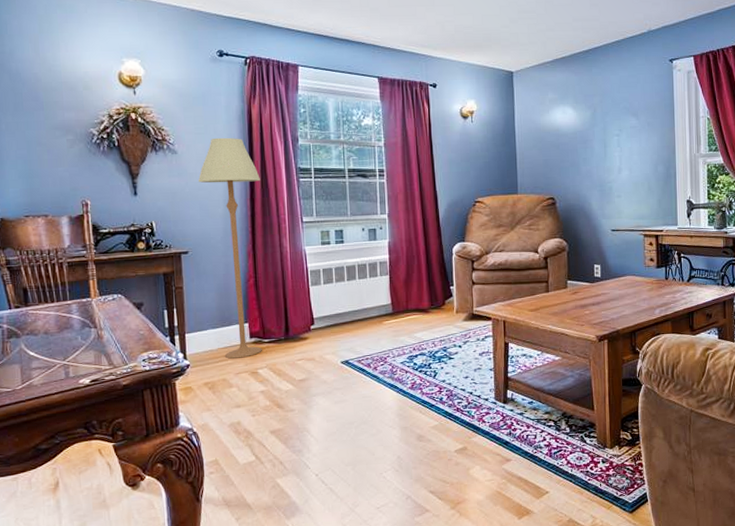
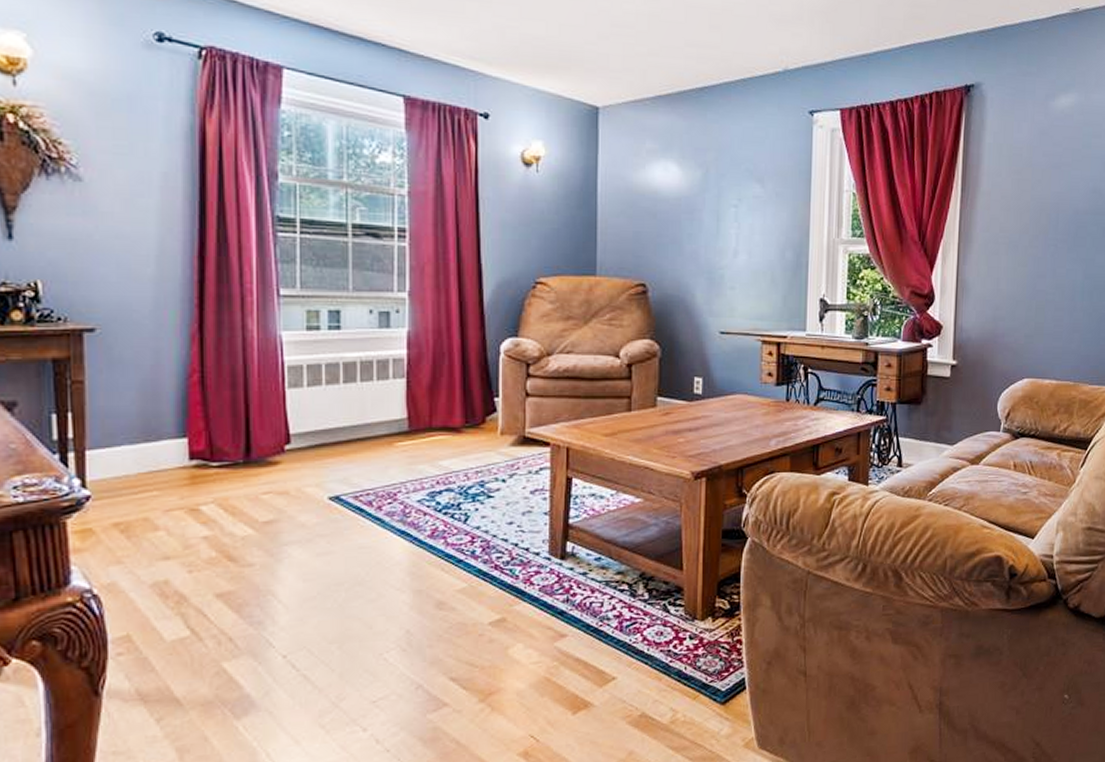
floor lamp: present [198,137,262,359] -> none [116,162,216,489]

